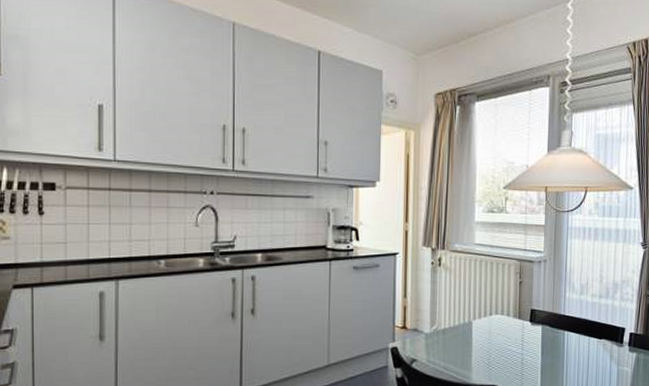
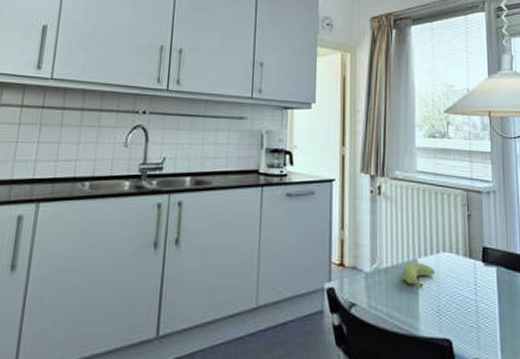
banana: none [458,324,488,345] -> present [403,262,435,288]

